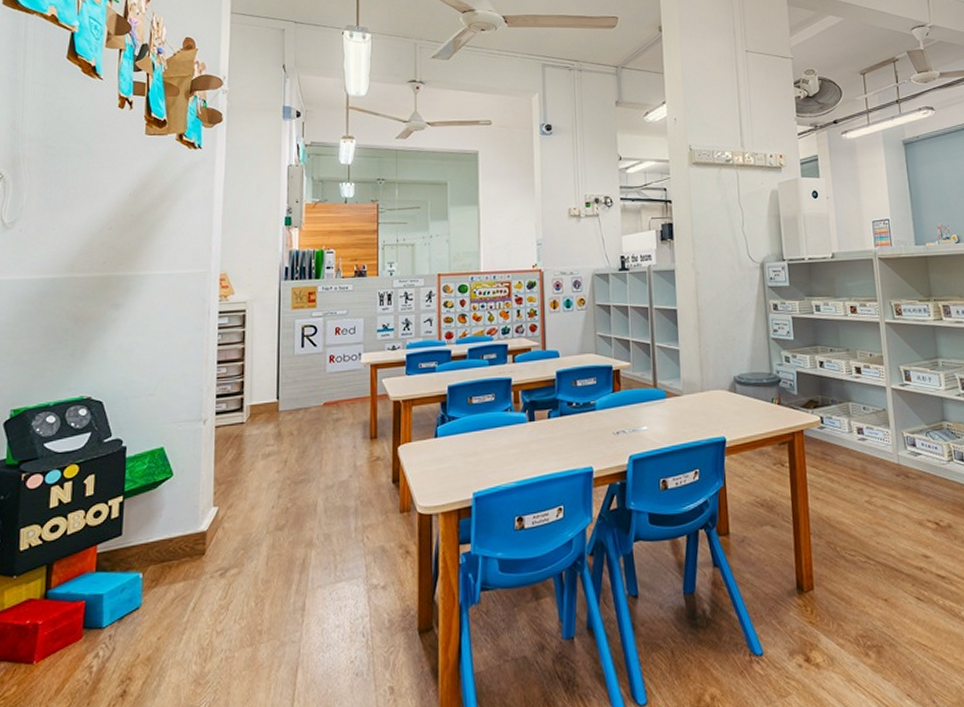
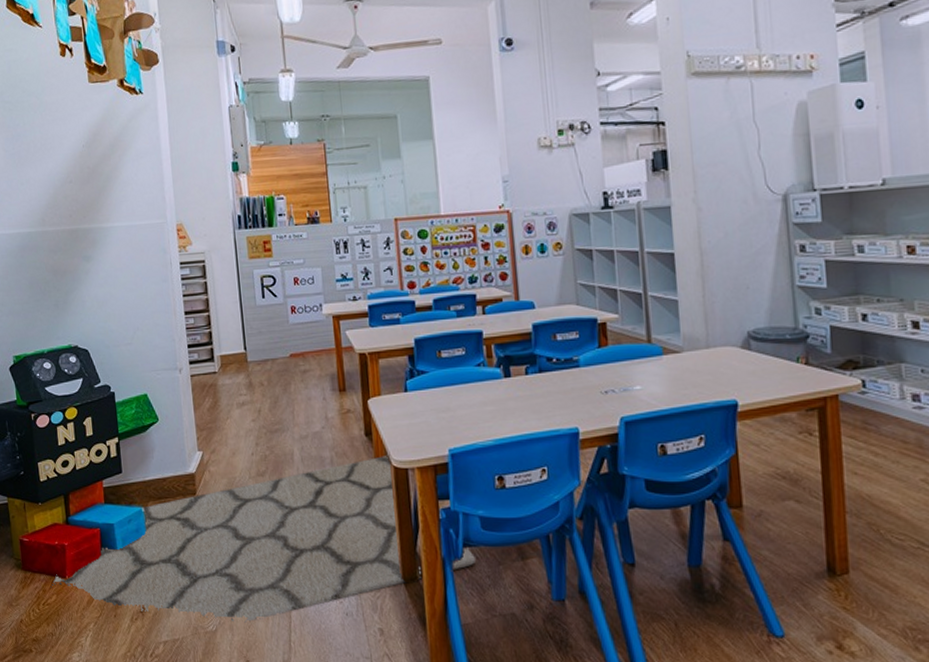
rug: none [11,501,491,696] -> present [50,454,475,623]

